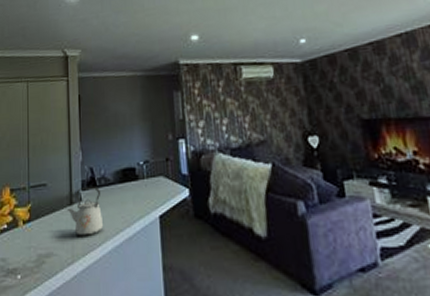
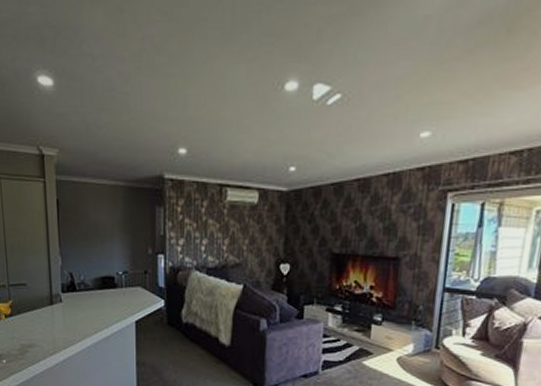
kettle: present [66,187,103,236] -> none [47,290,82,333]

